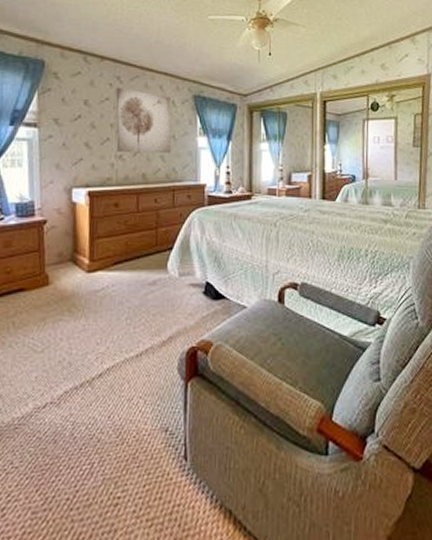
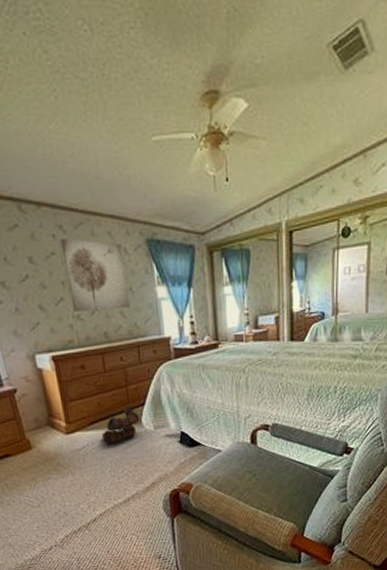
boots: none [124,248,166,288] -> present [102,405,140,445]

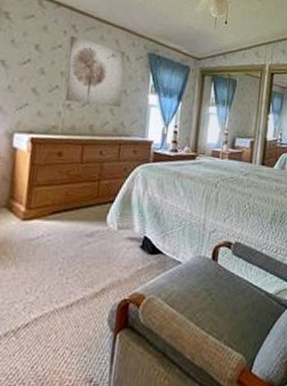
boots: present [102,405,140,445] -> none [61,199,106,239]

